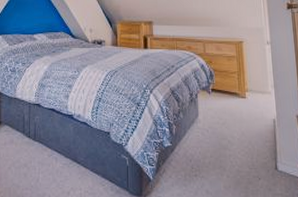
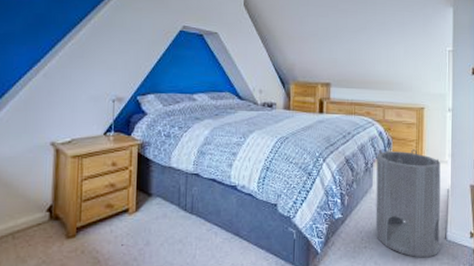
cylinder: none [200,80,272,188] -> present [375,149,441,258]

